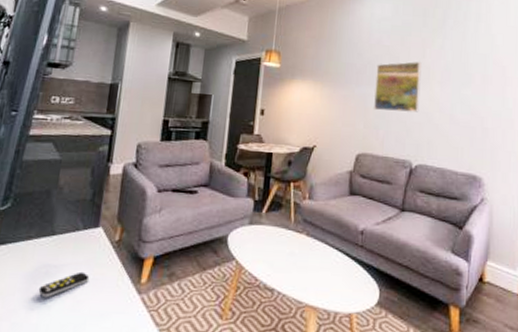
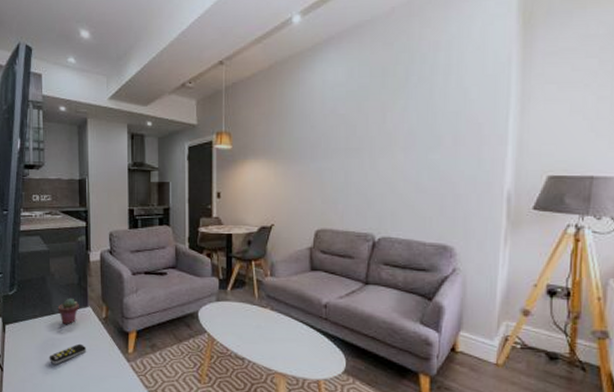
potted succulent: none [60,216,88,249] -> present [57,298,79,325]
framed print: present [374,61,422,113] -> none [331,128,382,185]

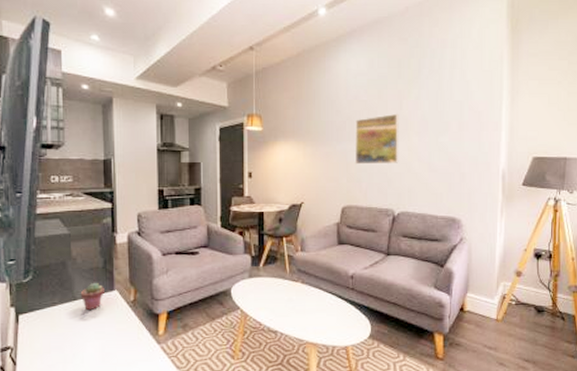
remote control: present [49,343,87,365] -> none [70,329,113,353]
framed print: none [331,128,382,185] -> present [355,114,399,165]

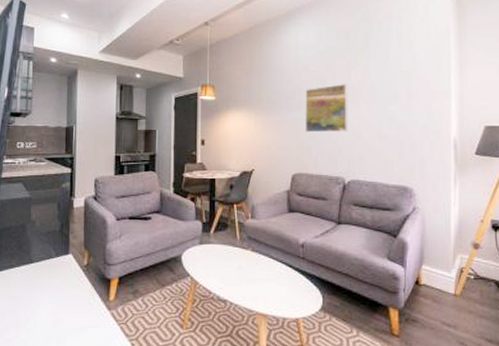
potted succulent: present [80,282,105,311] -> none [36,245,60,274]

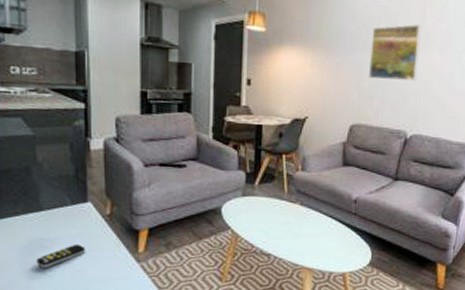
remote control: none [24,293,66,317] -> present [36,244,86,268]

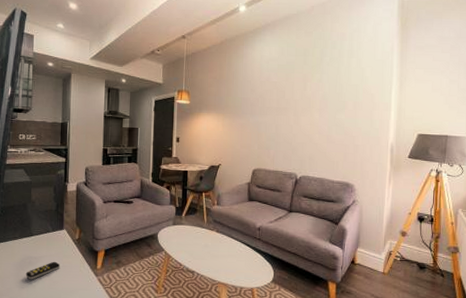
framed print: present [369,24,422,81] -> none [265,94,303,136]

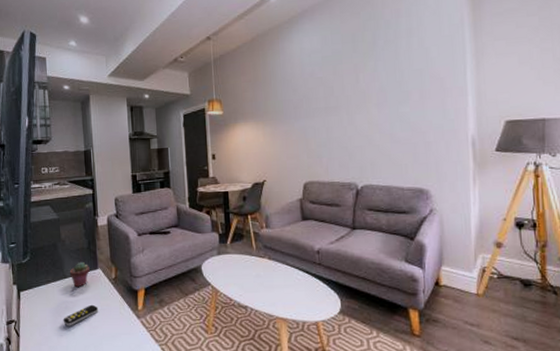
potted succulent: none [36,222,56,246] -> present [69,261,90,288]

